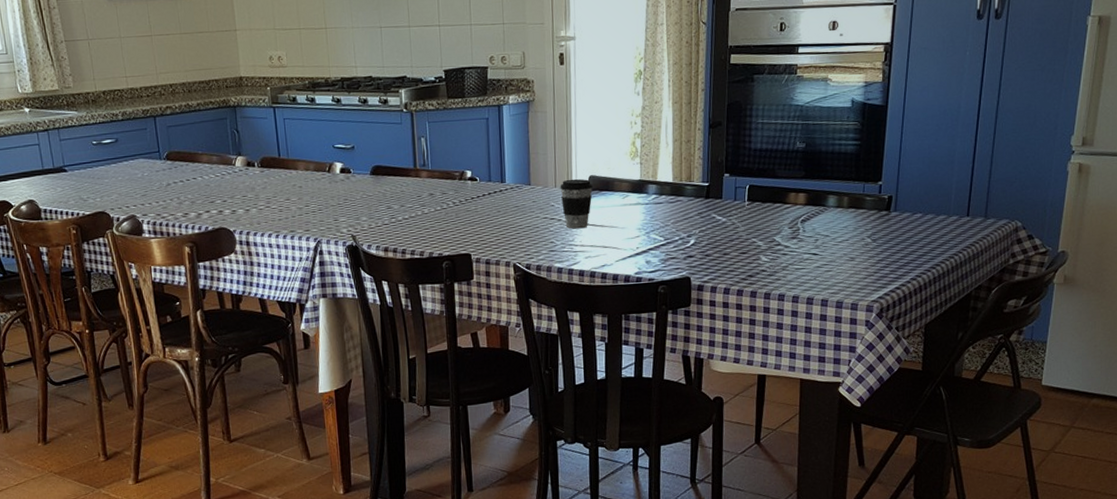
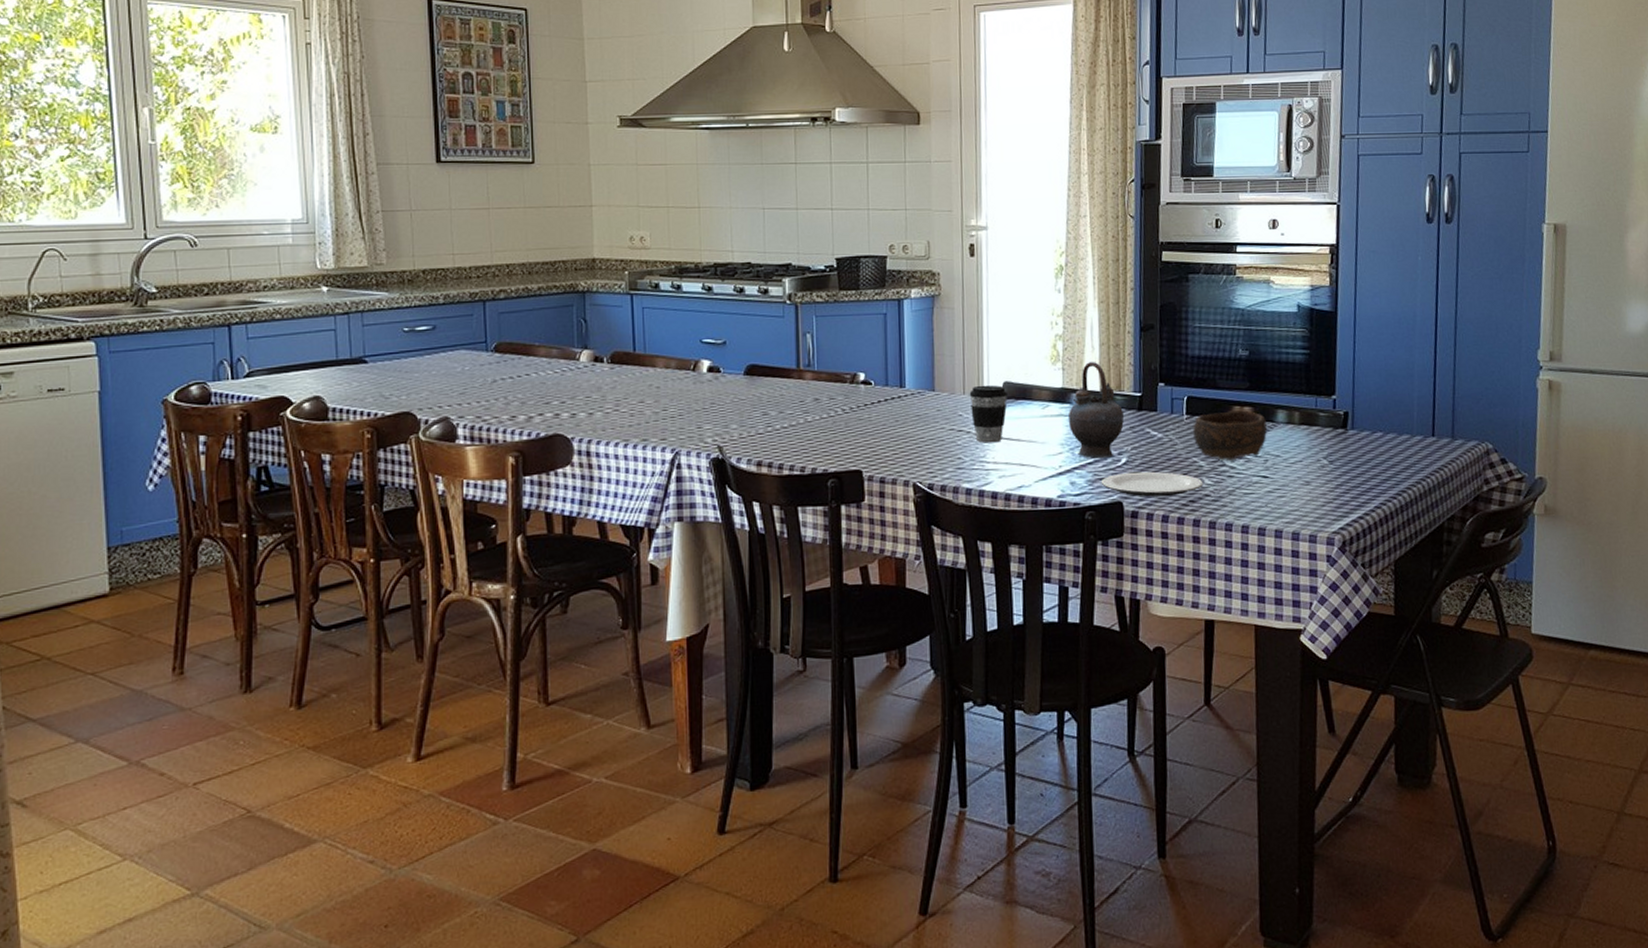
teapot: none [645,156,694,241] -> present [1069,362,1125,459]
plate: none [672,251,761,273] -> present [1101,471,1204,497]
bowl: none [753,195,818,240] -> present [1193,409,1267,460]

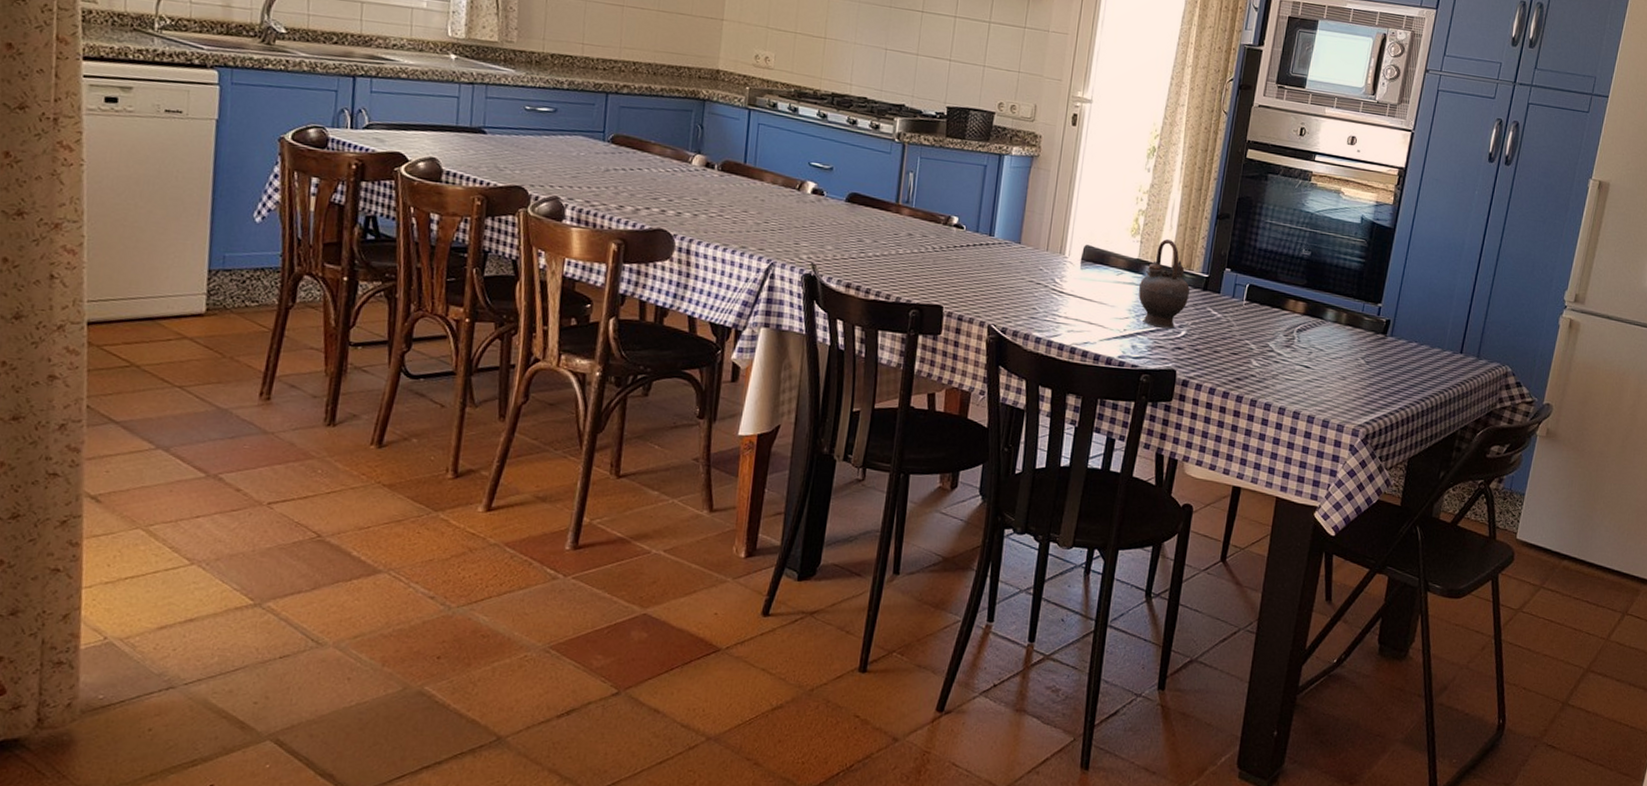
coffee cup: present [969,385,1009,443] -> none [1051,245,1088,300]
plate: present [1101,471,1204,497] -> none [1159,344,1251,372]
bowl: present [1193,409,1267,460] -> none [1249,303,1316,348]

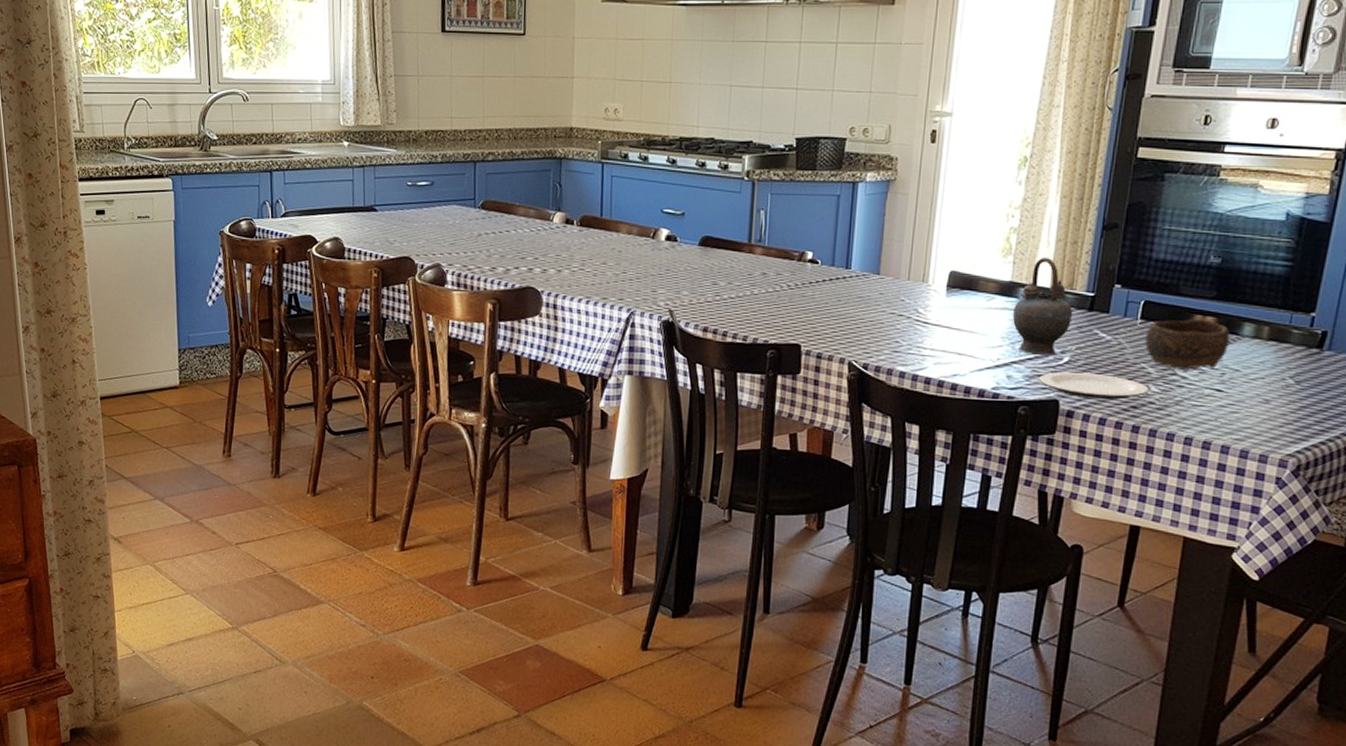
plate: none [1159,344,1251,372] -> present [1038,371,1149,400]
bowl: none [1249,303,1316,348] -> present [1145,318,1230,370]

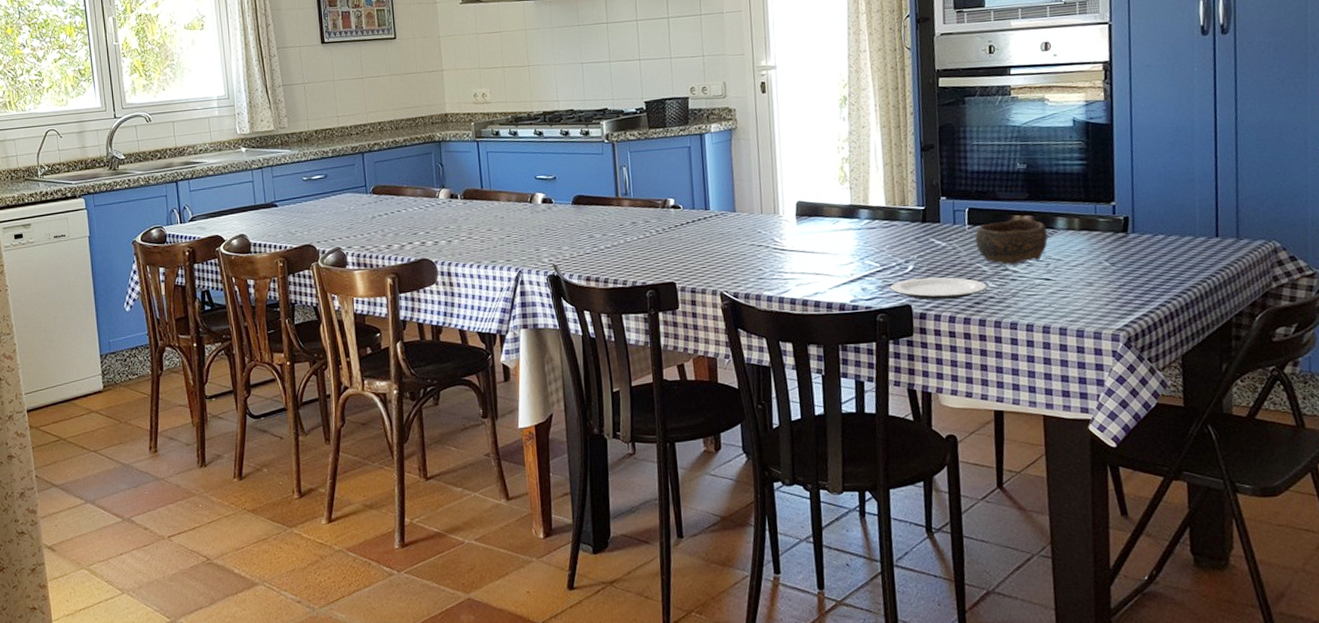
teapot: present [1013,258,1073,356] -> none [857,180,910,267]

